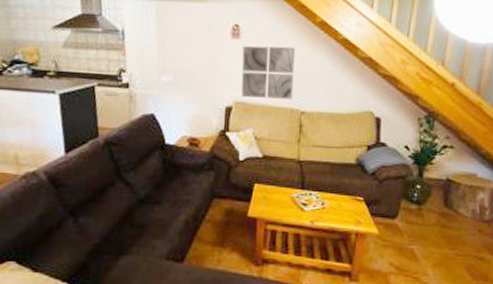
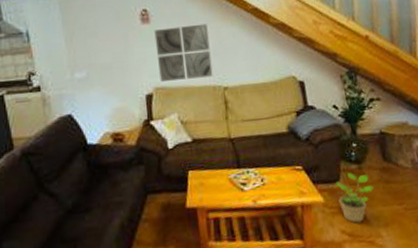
potted plant: none [392,211,429,259] -> present [335,172,374,223]

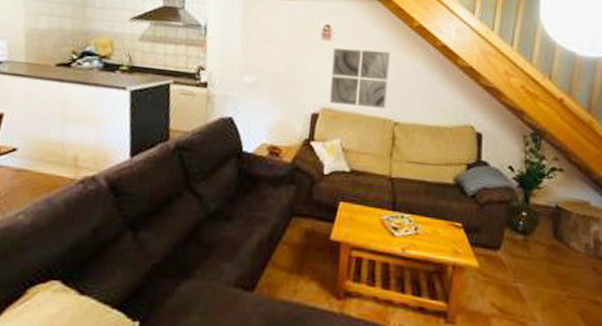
potted plant: present [335,172,374,223] -> none [494,242,537,299]

